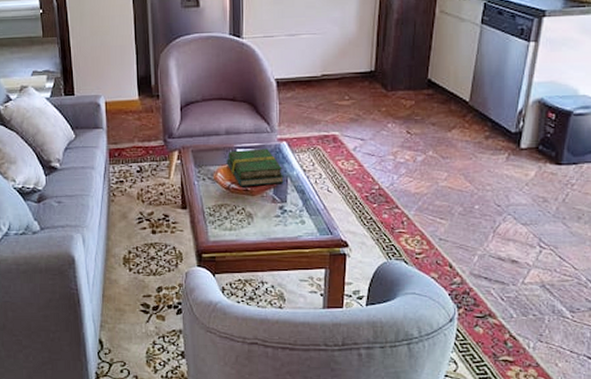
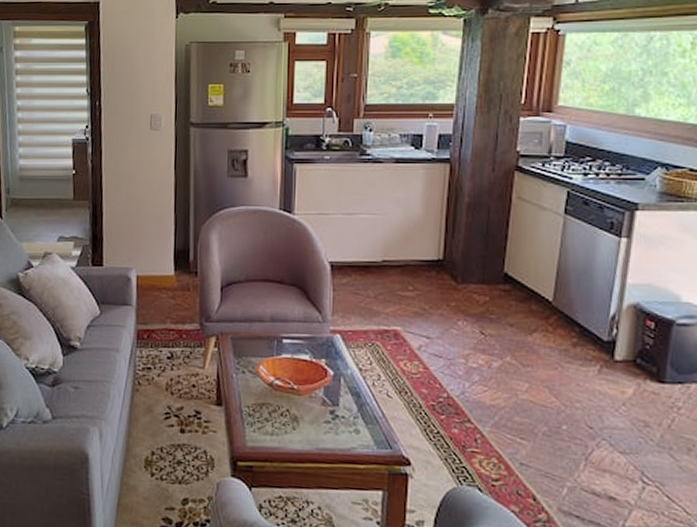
book: present [226,149,284,187] -> none [270,340,336,385]

